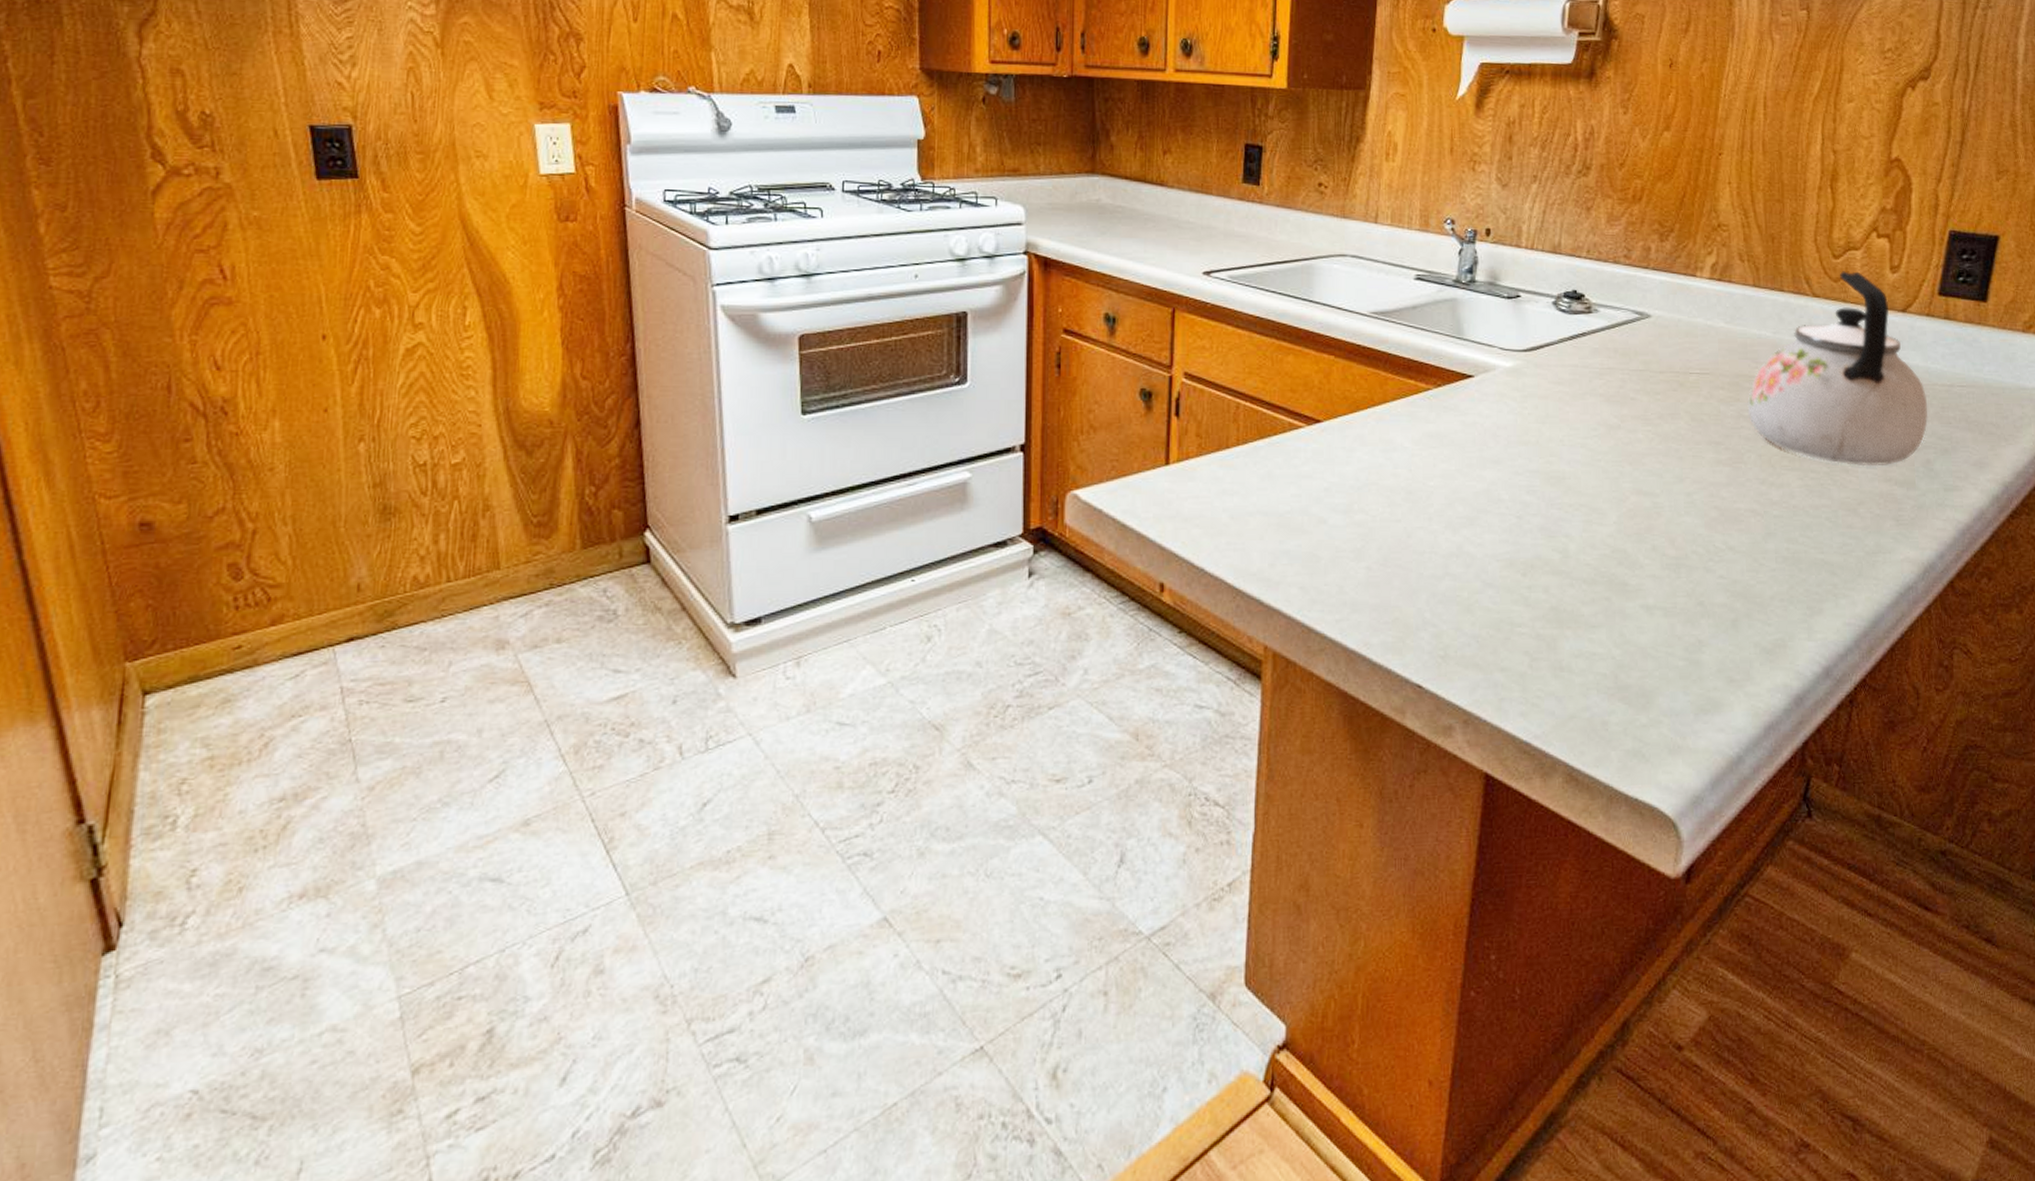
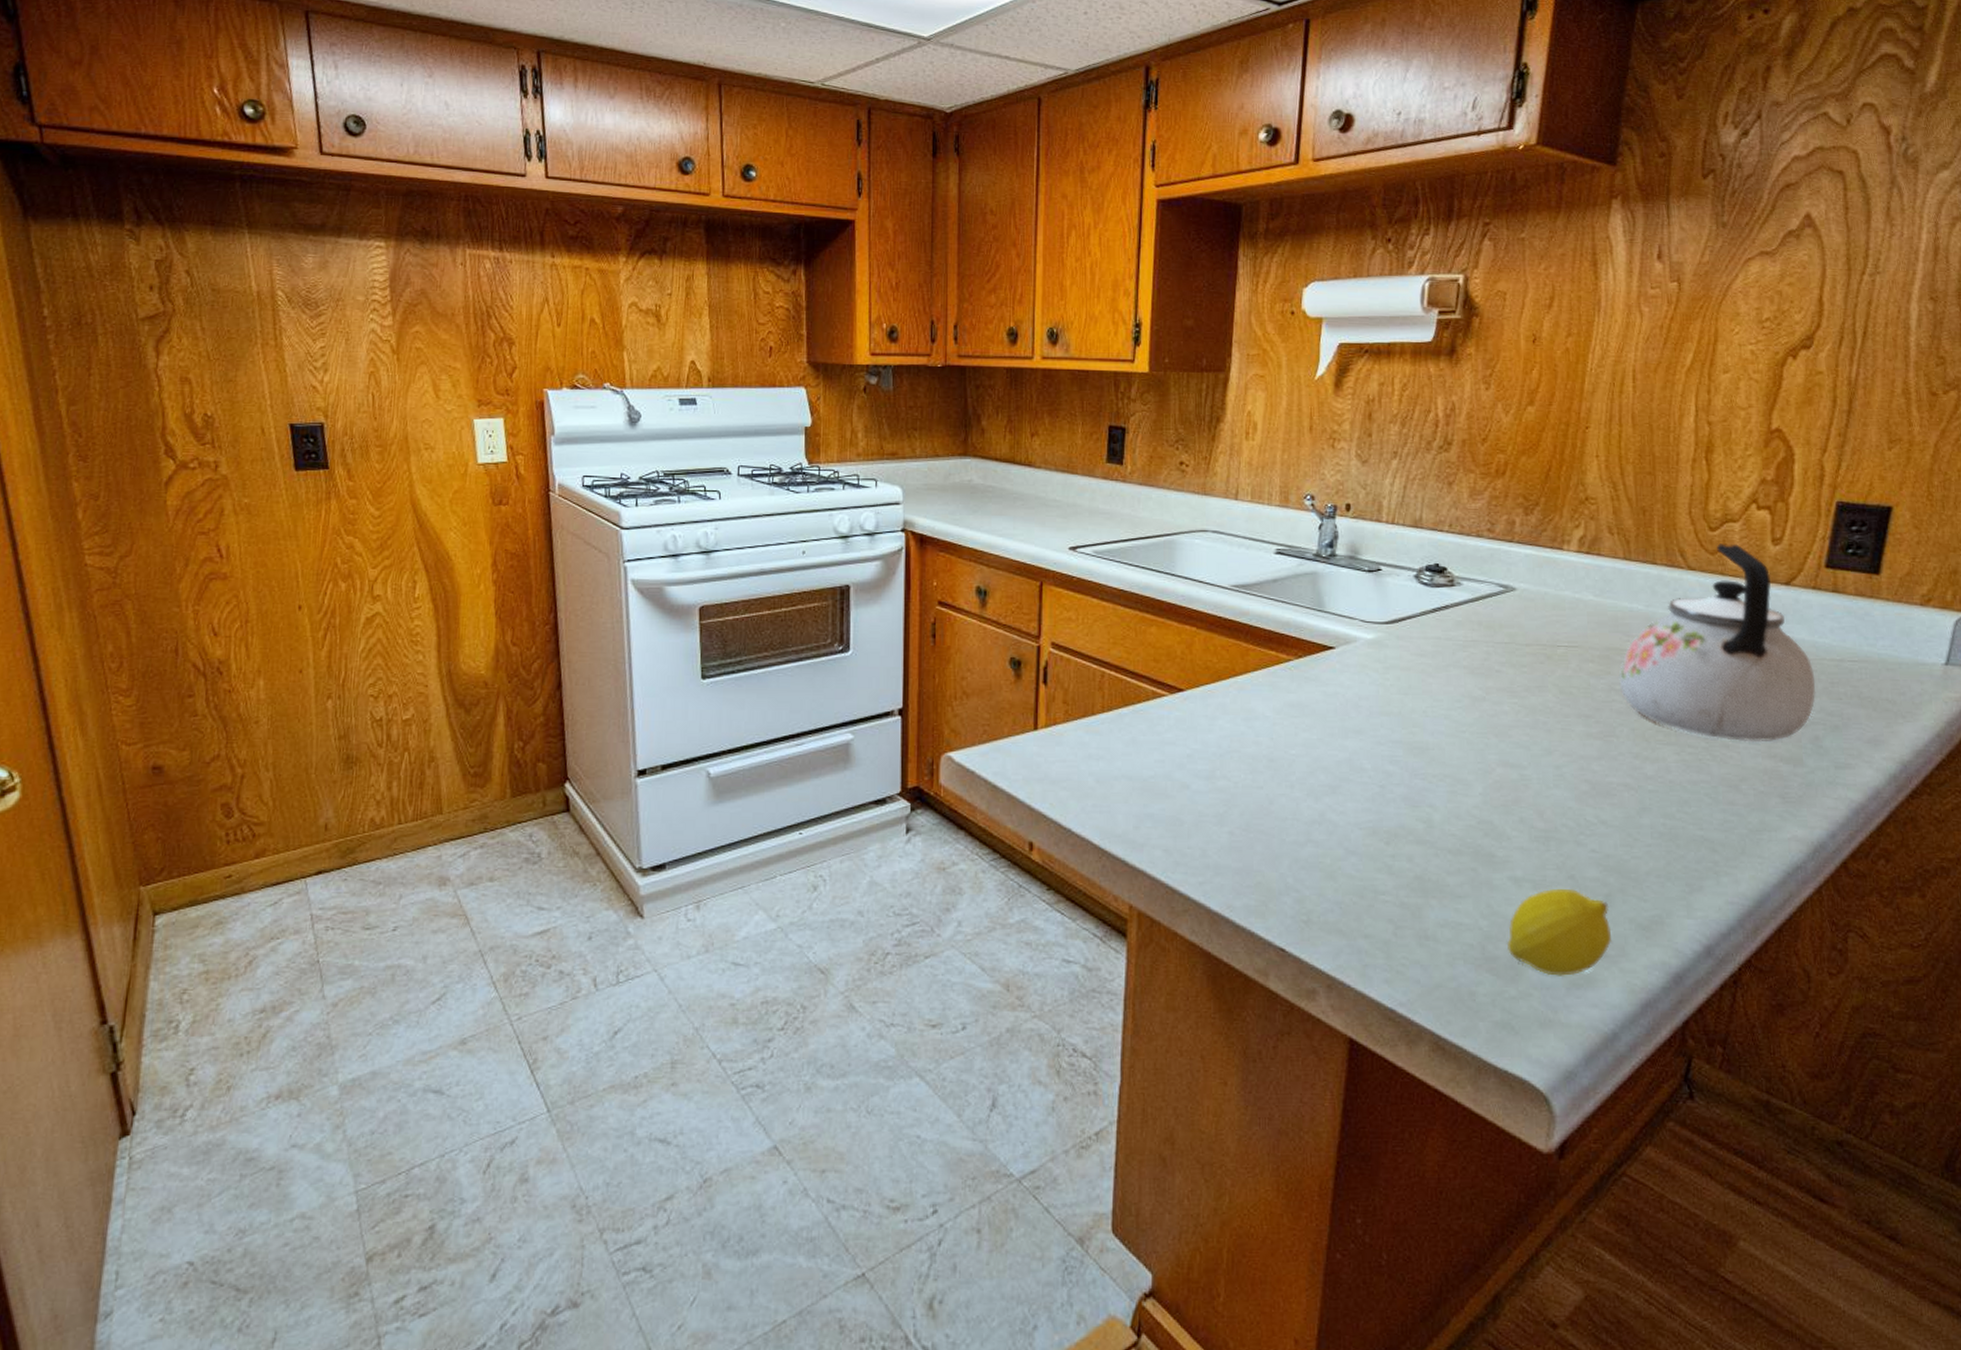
fruit: none [1638,615,1738,702] -> present [1506,888,1612,976]

